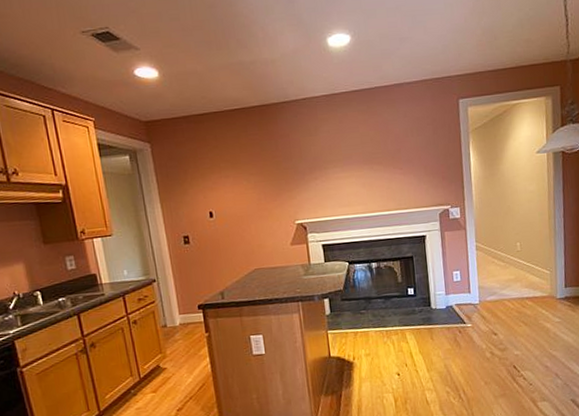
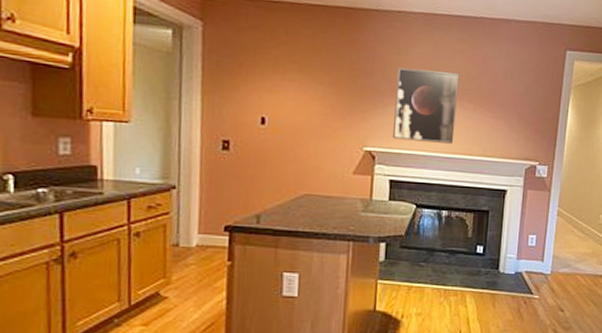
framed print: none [311,142,371,209] -> present [393,67,460,144]

